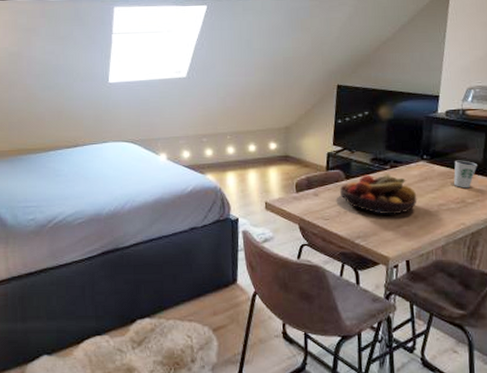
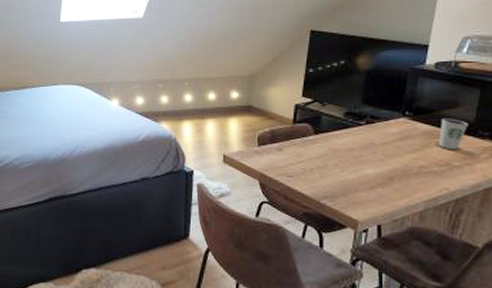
fruit bowl: present [339,173,417,215] -> none [306,129,395,176]

